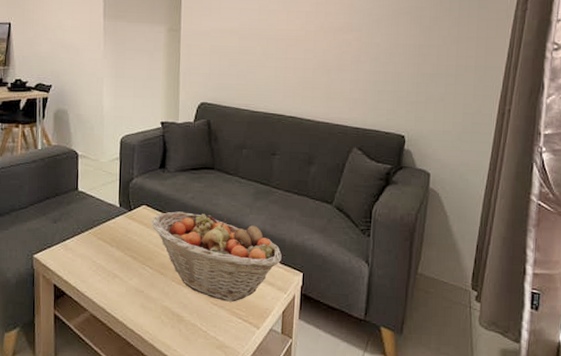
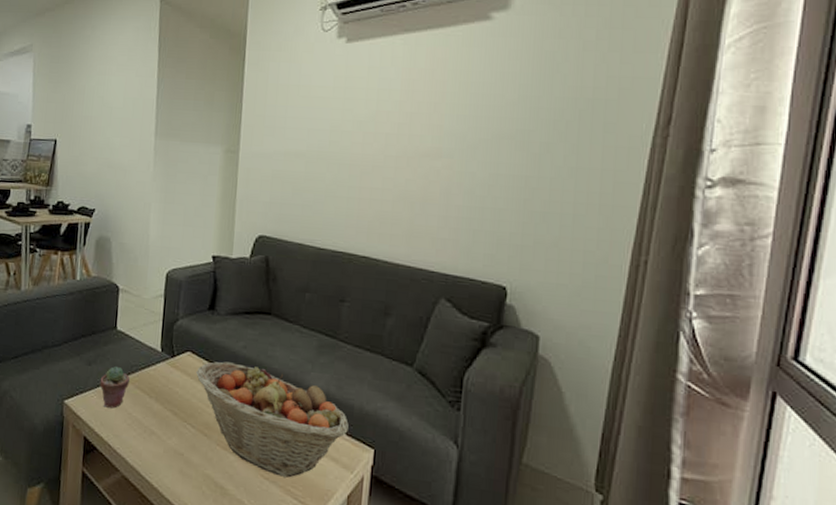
potted succulent: none [65,221,92,258] -> present [100,365,130,409]

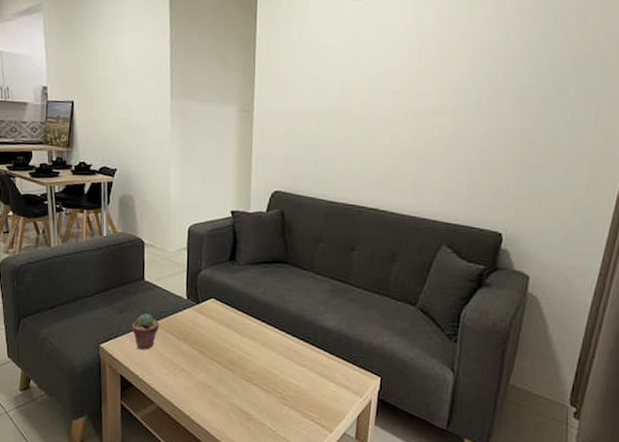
fruit basket: present [196,361,349,478] -> none [220,306,358,403]

